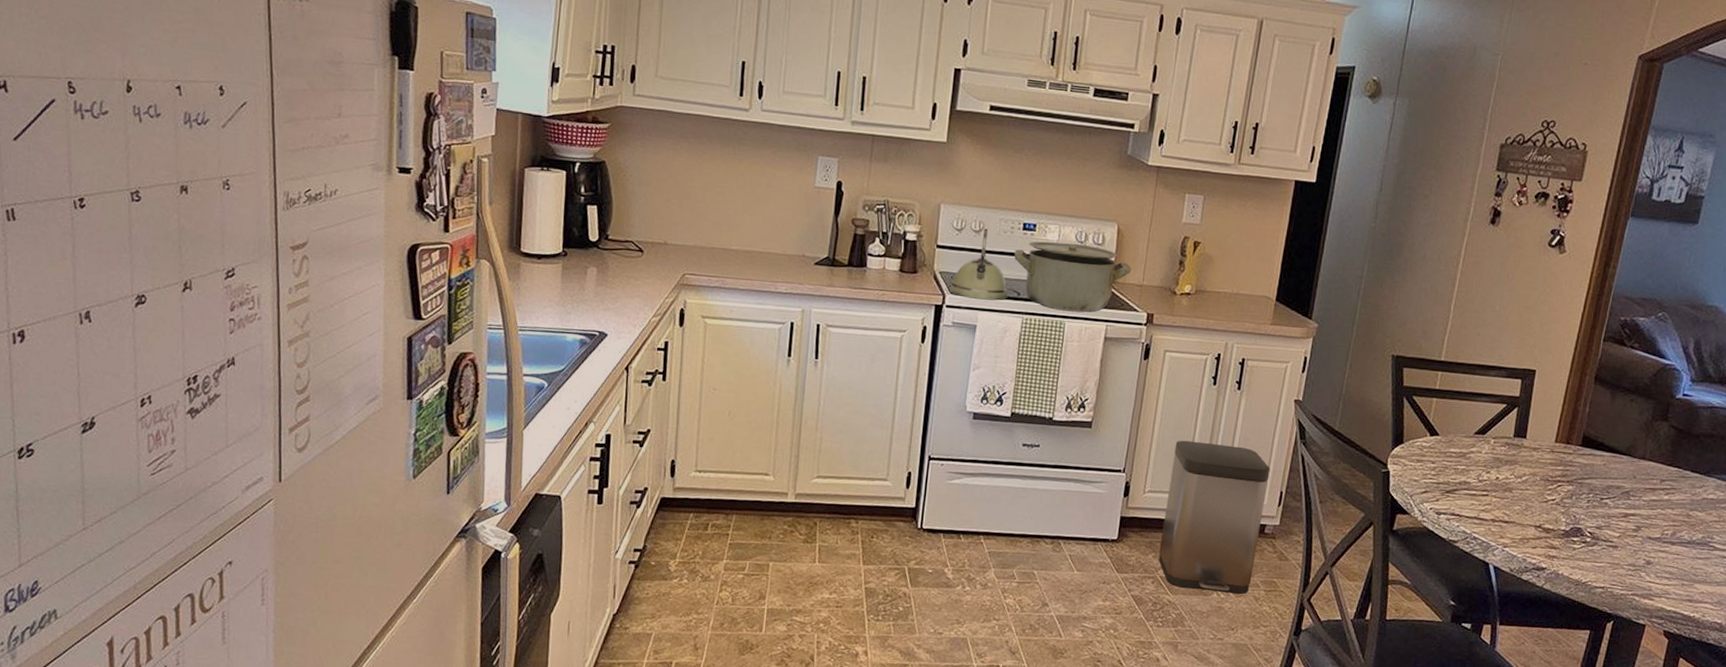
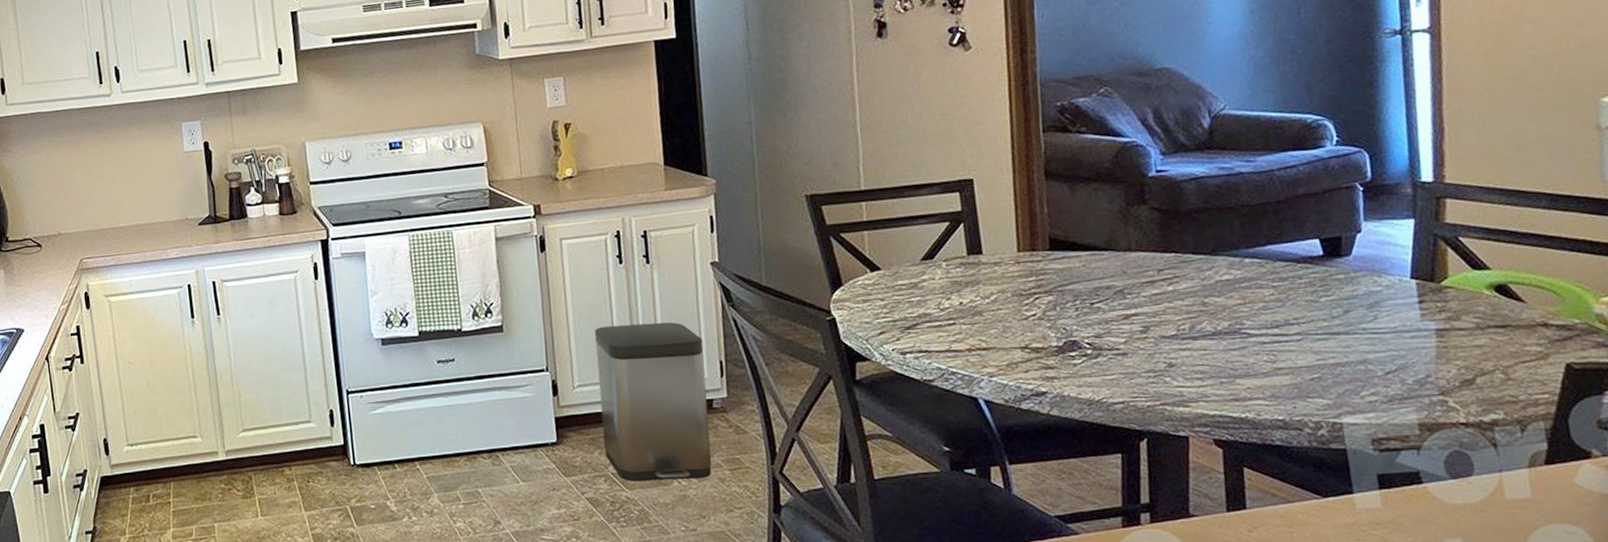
kettle: present [949,228,1008,301] -> none [331,156,390,228]
saucepan: present [1014,241,1132,313] -> none [386,150,507,221]

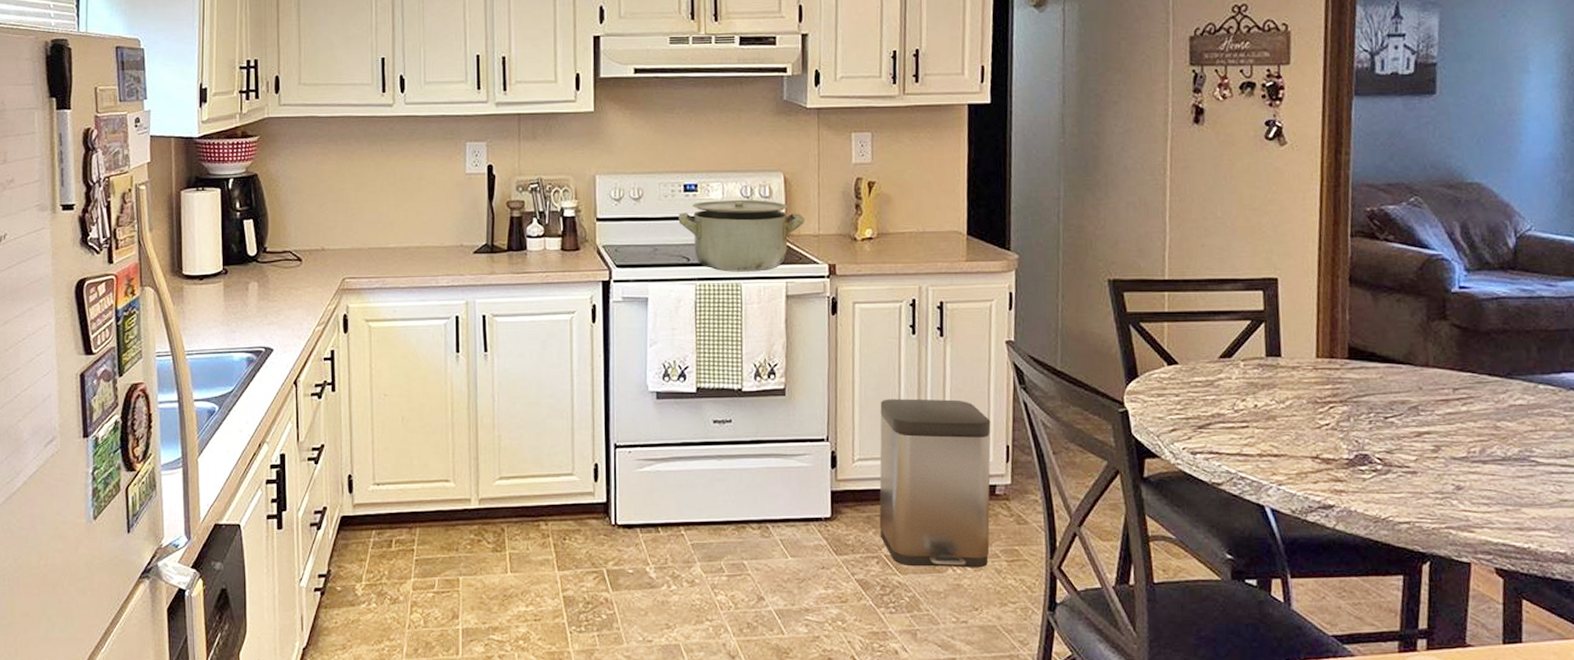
saucepan: none [386,150,507,221] -> present [678,199,805,272]

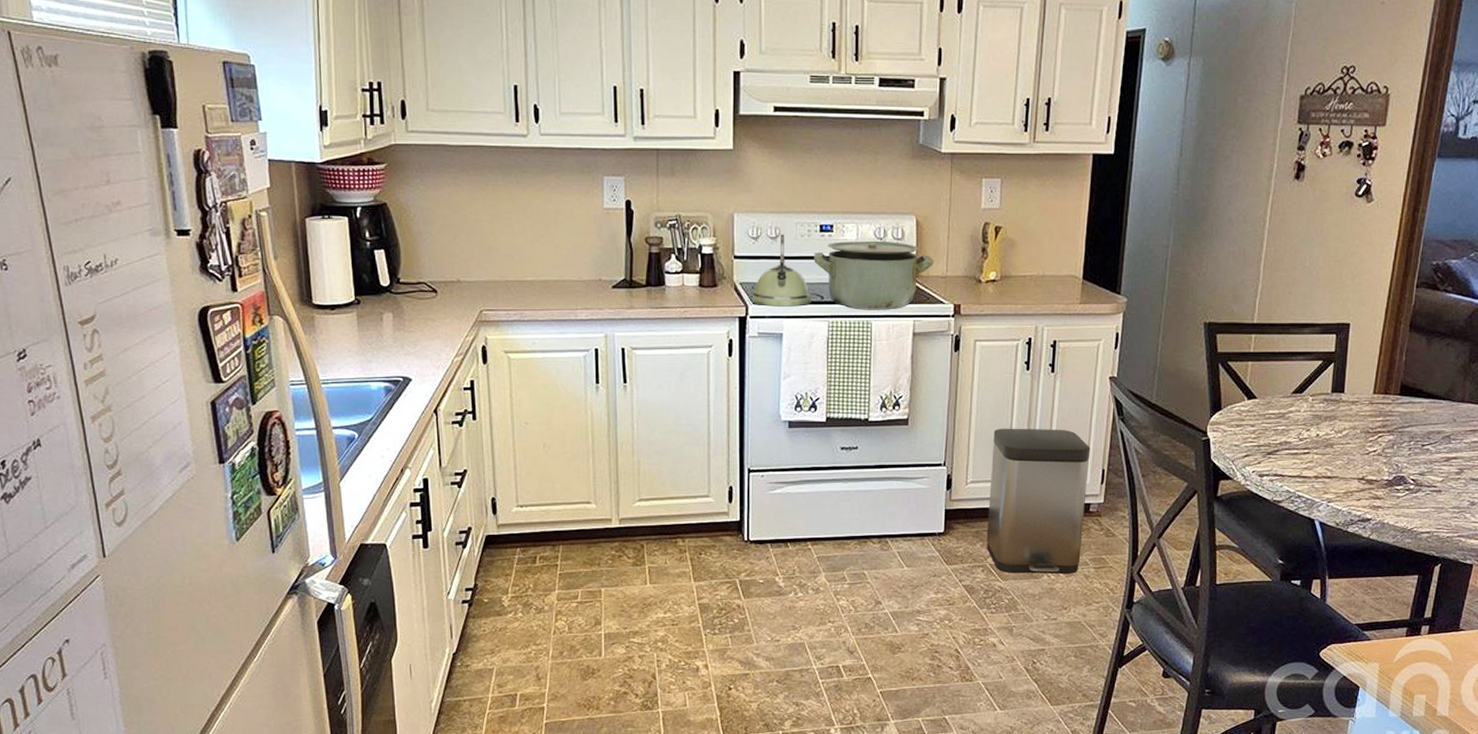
kettle: none [615,195,677,271] -> present [751,234,811,308]

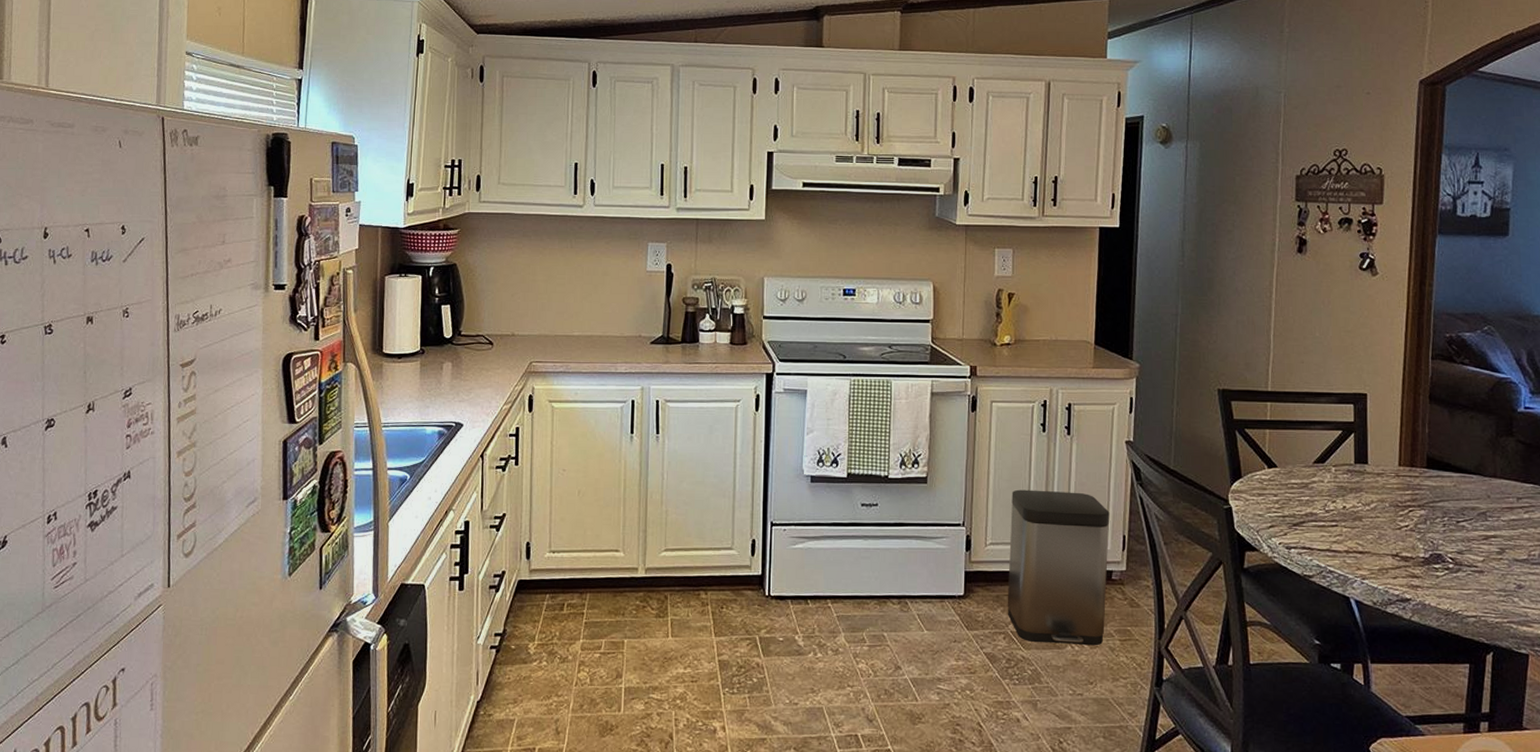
kettle: present [751,234,811,308] -> none [778,297,834,366]
saucepan: present [814,240,935,310] -> none [837,304,951,370]

